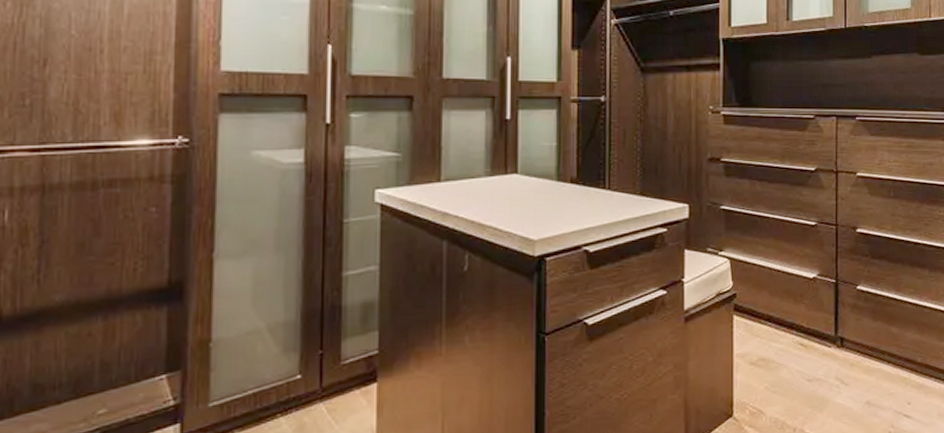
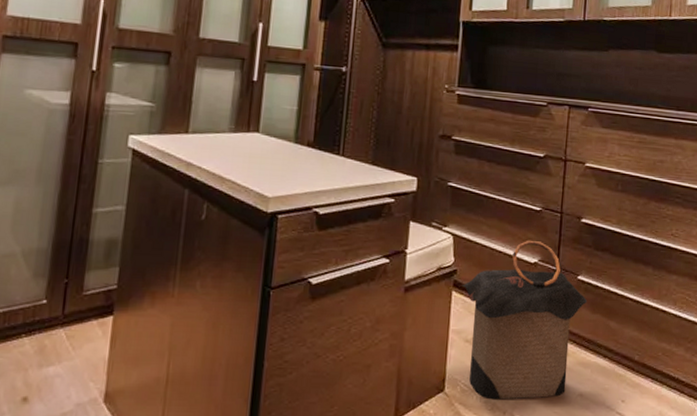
laundry hamper: none [742,255,868,419] -> present [461,240,588,400]

